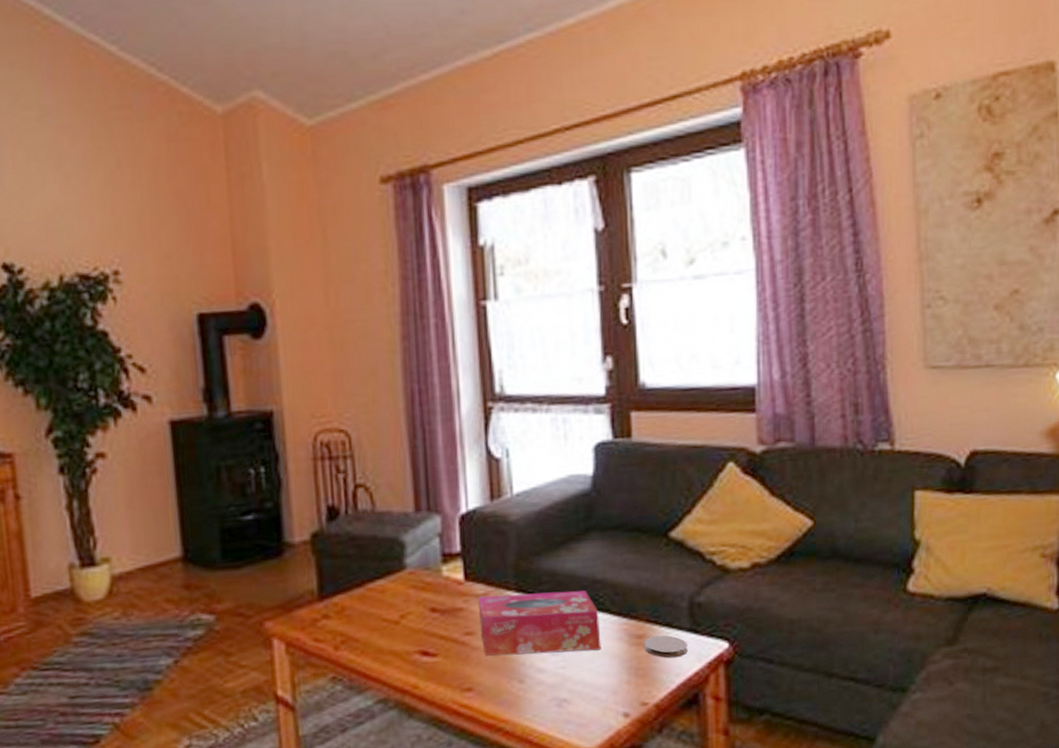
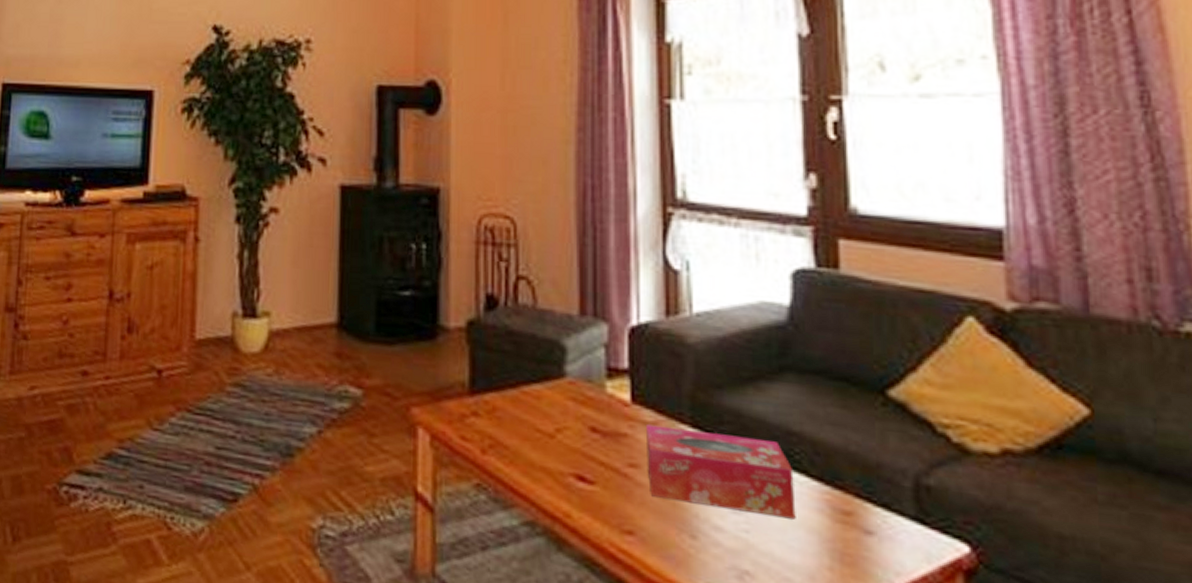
coaster: present [644,635,689,659] -> none [853,515,914,552]

